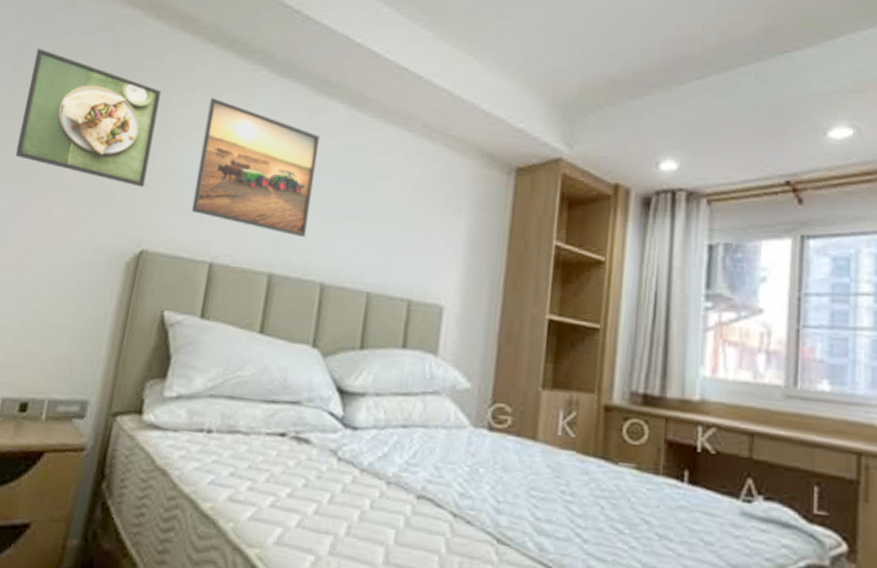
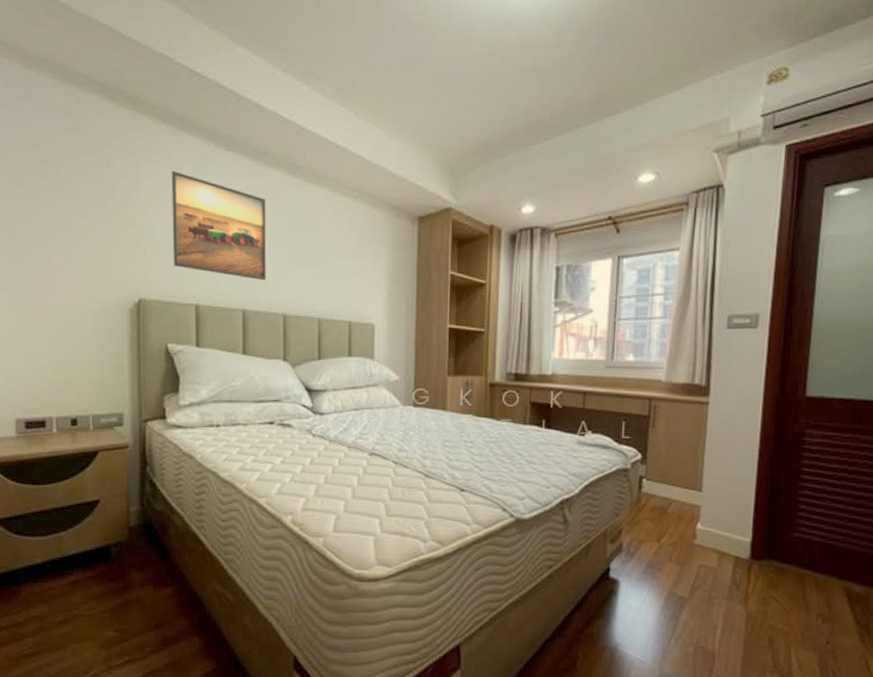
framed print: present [15,48,161,187] -> none [11,132,132,249]

